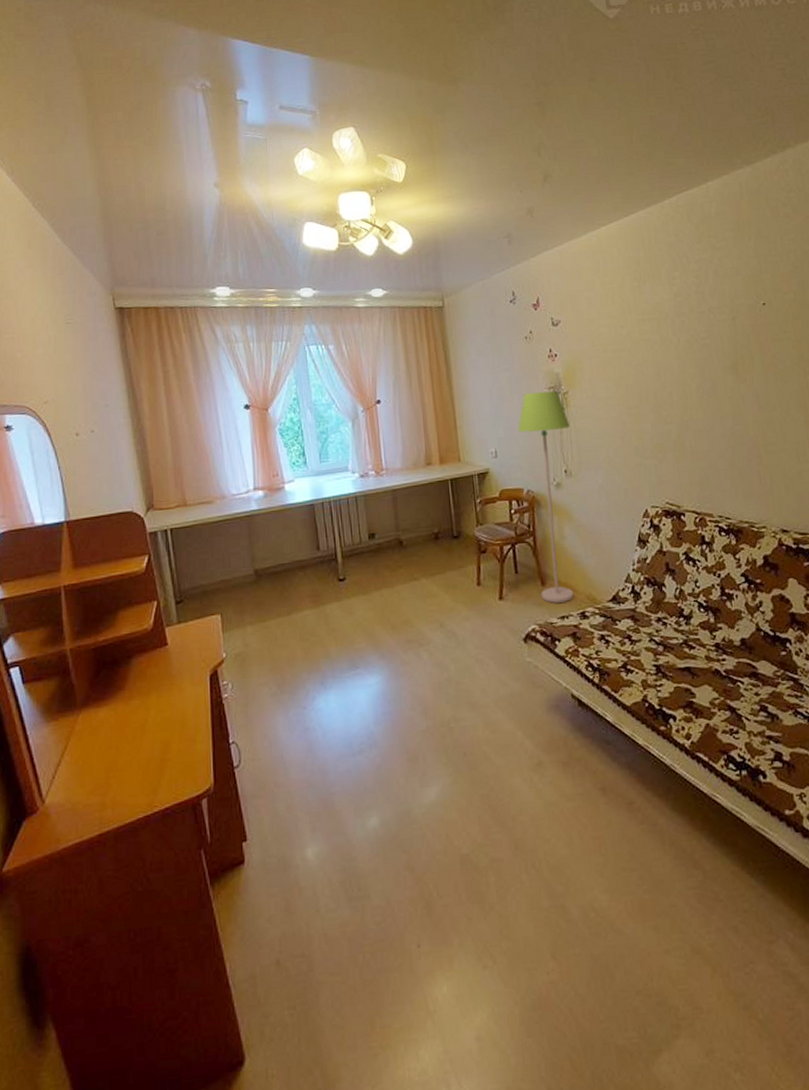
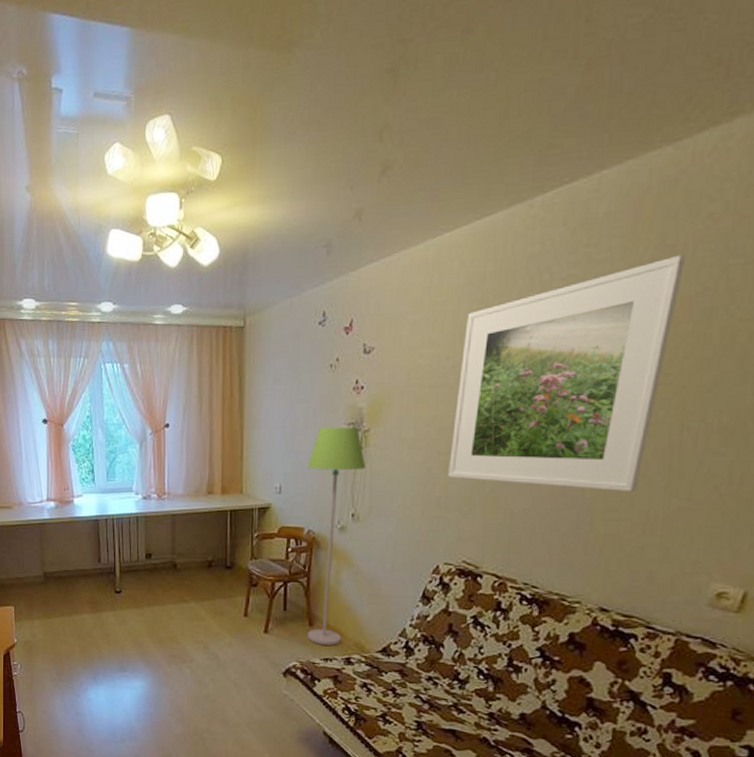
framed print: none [631,243,786,429] -> present [448,255,685,491]

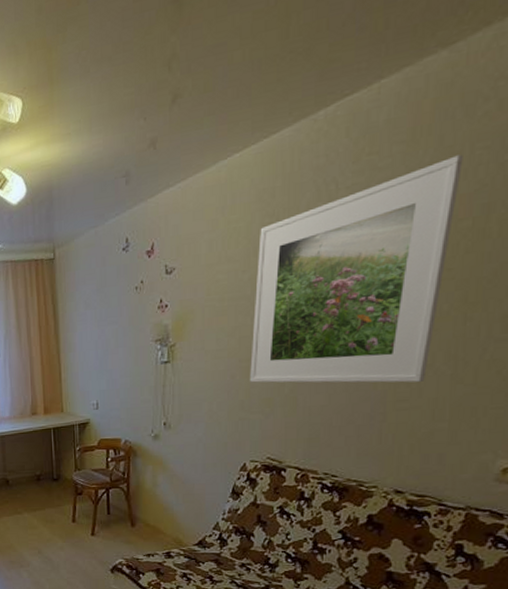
floor lamp: present [306,427,367,646] -> none [121,343,175,542]

